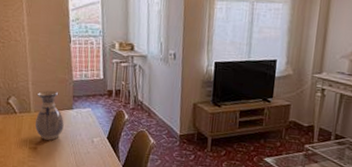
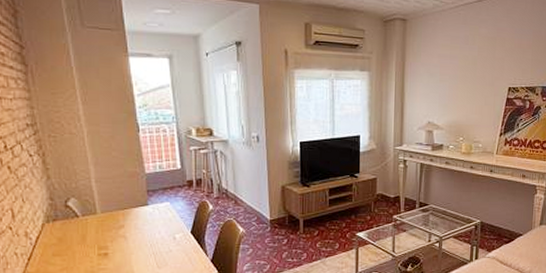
vase: present [35,90,64,141] -> none [104,186,139,243]

